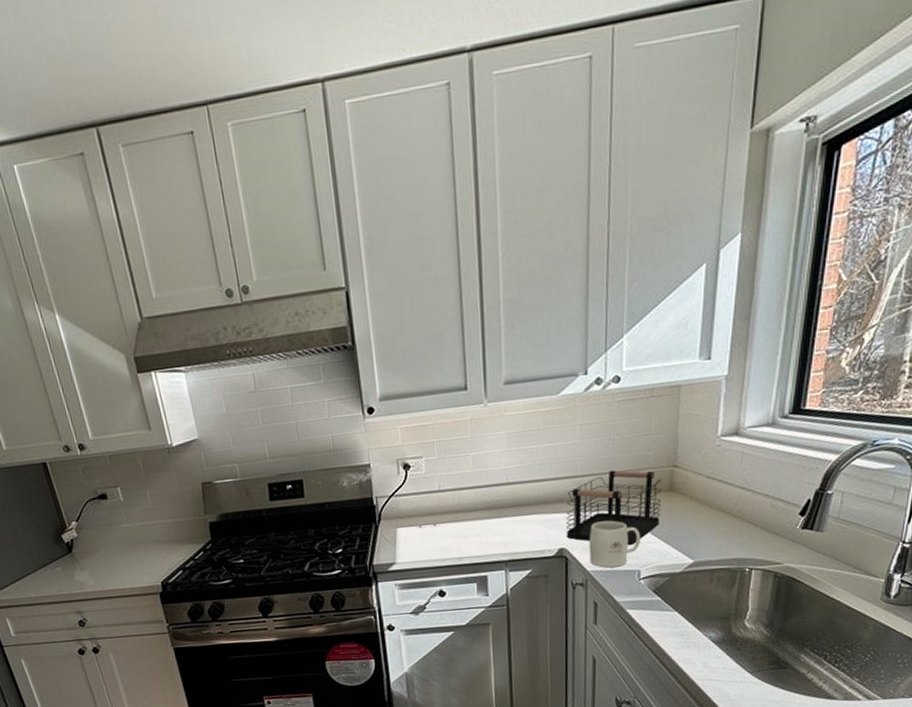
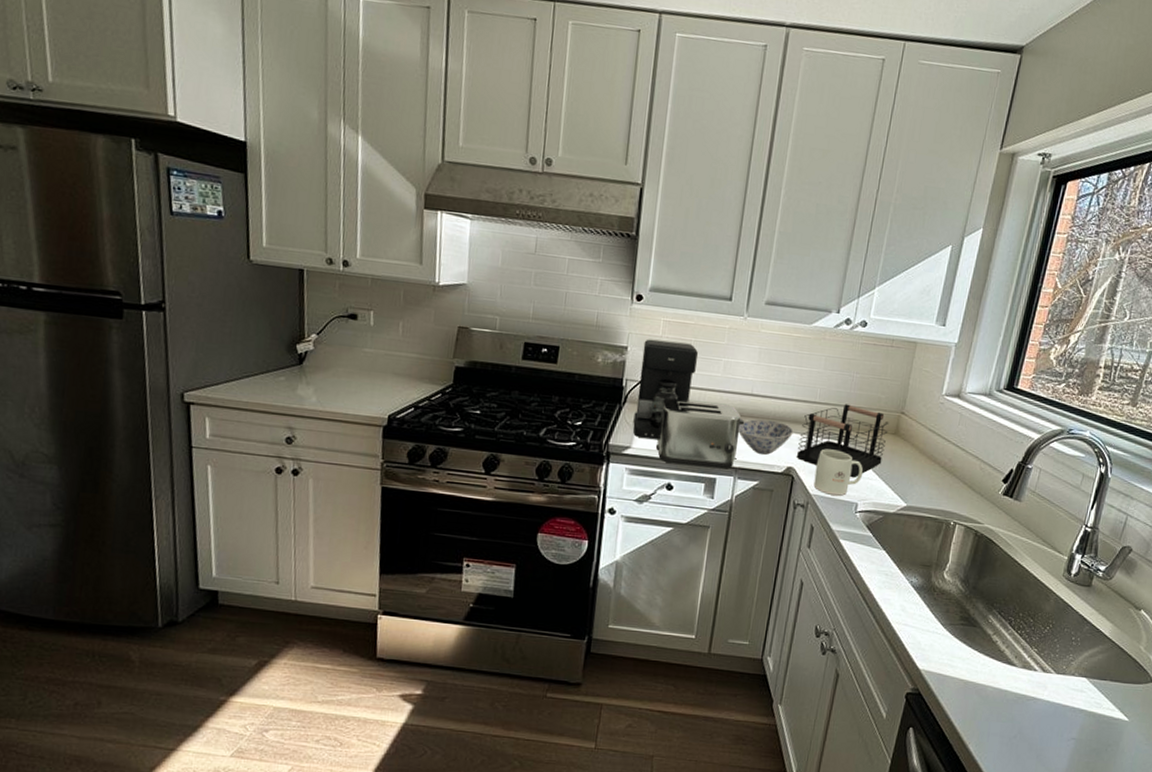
coffee maker: none [385,445,444,552] -> present [633,339,699,439]
toaster: none [416,499,506,571] -> present [655,397,745,470]
bowl: none [500,504,559,543] -> present [738,419,794,456]

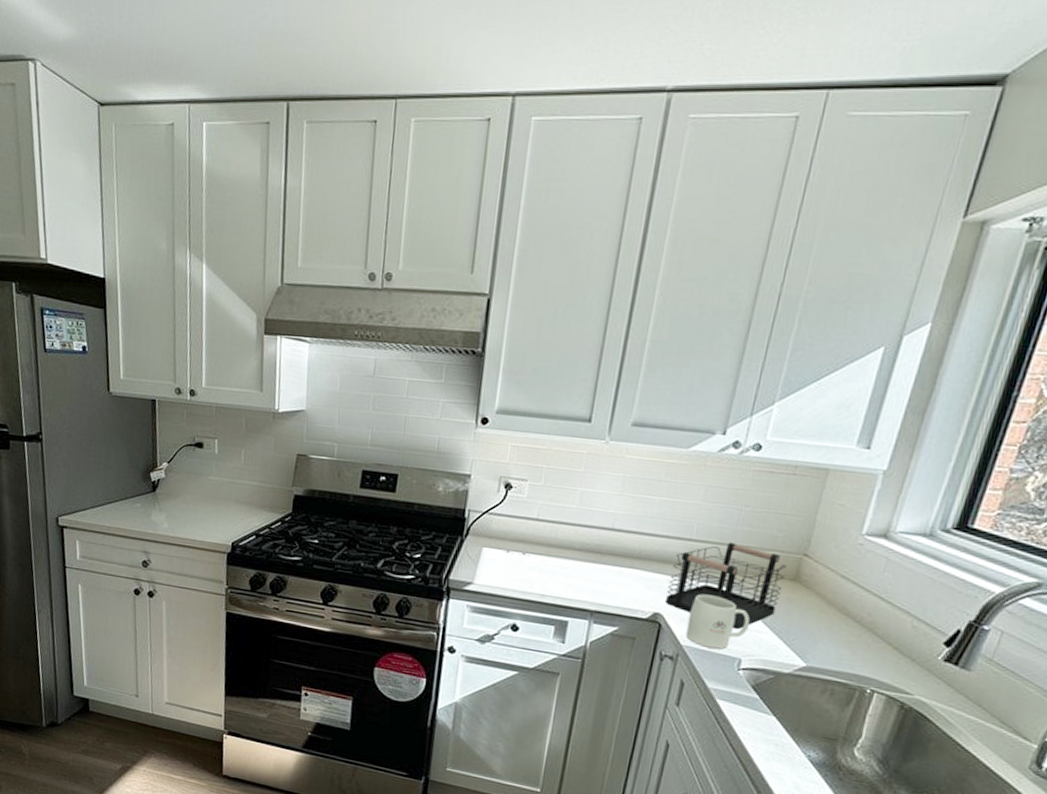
coffee maker: present [633,339,699,439] -> none [475,466,551,576]
toaster: present [655,397,745,470] -> none [500,531,604,612]
bowl: present [738,419,794,456] -> none [595,557,663,599]

